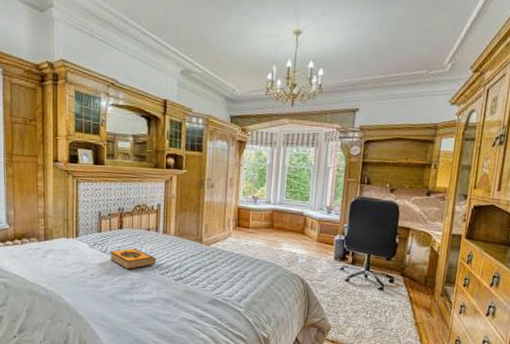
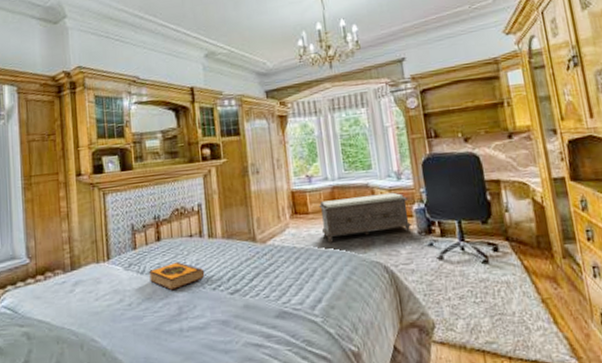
bench: none [257,220,332,256] -> present [318,192,411,243]

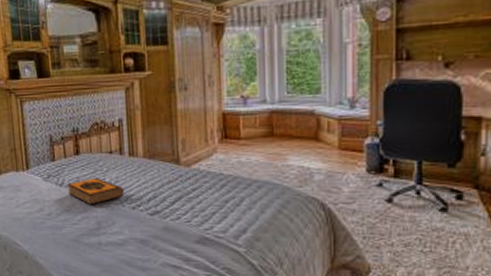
bench: present [318,192,411,243] -> none [252,122,359,173]

